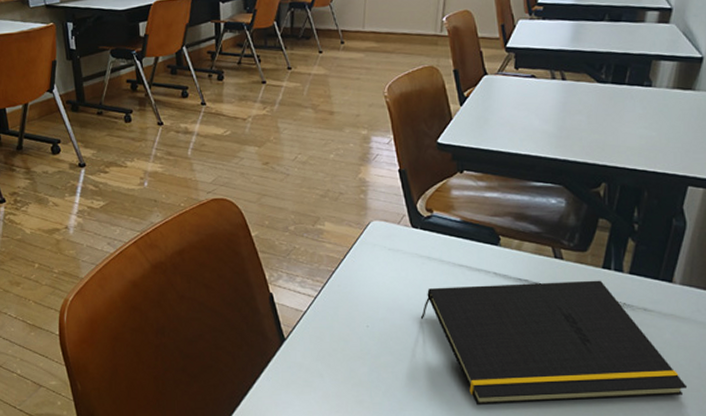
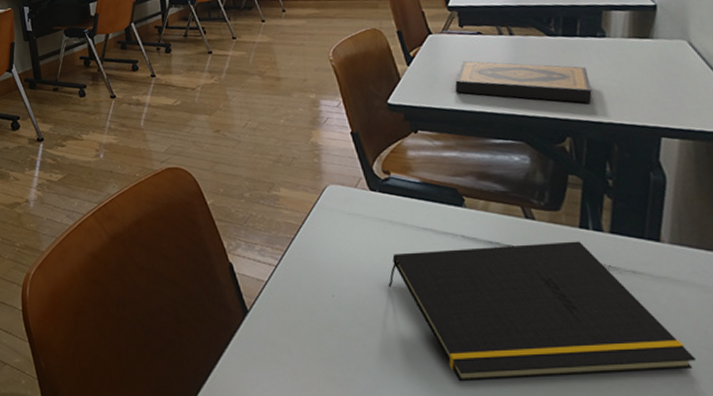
hardback book: none [503,103,631,150] -> present [455,60,592,103]

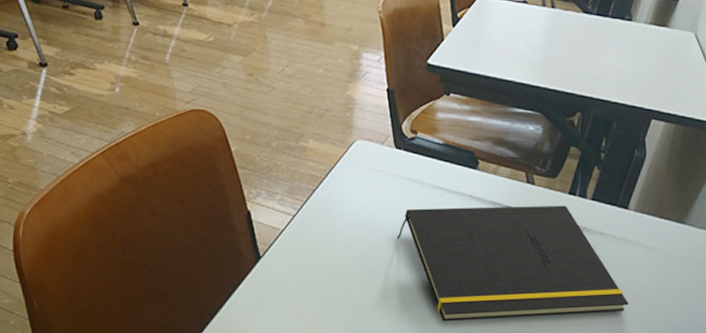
hardback book: present [455,60,592,103] -> none [492,28,609,82]

